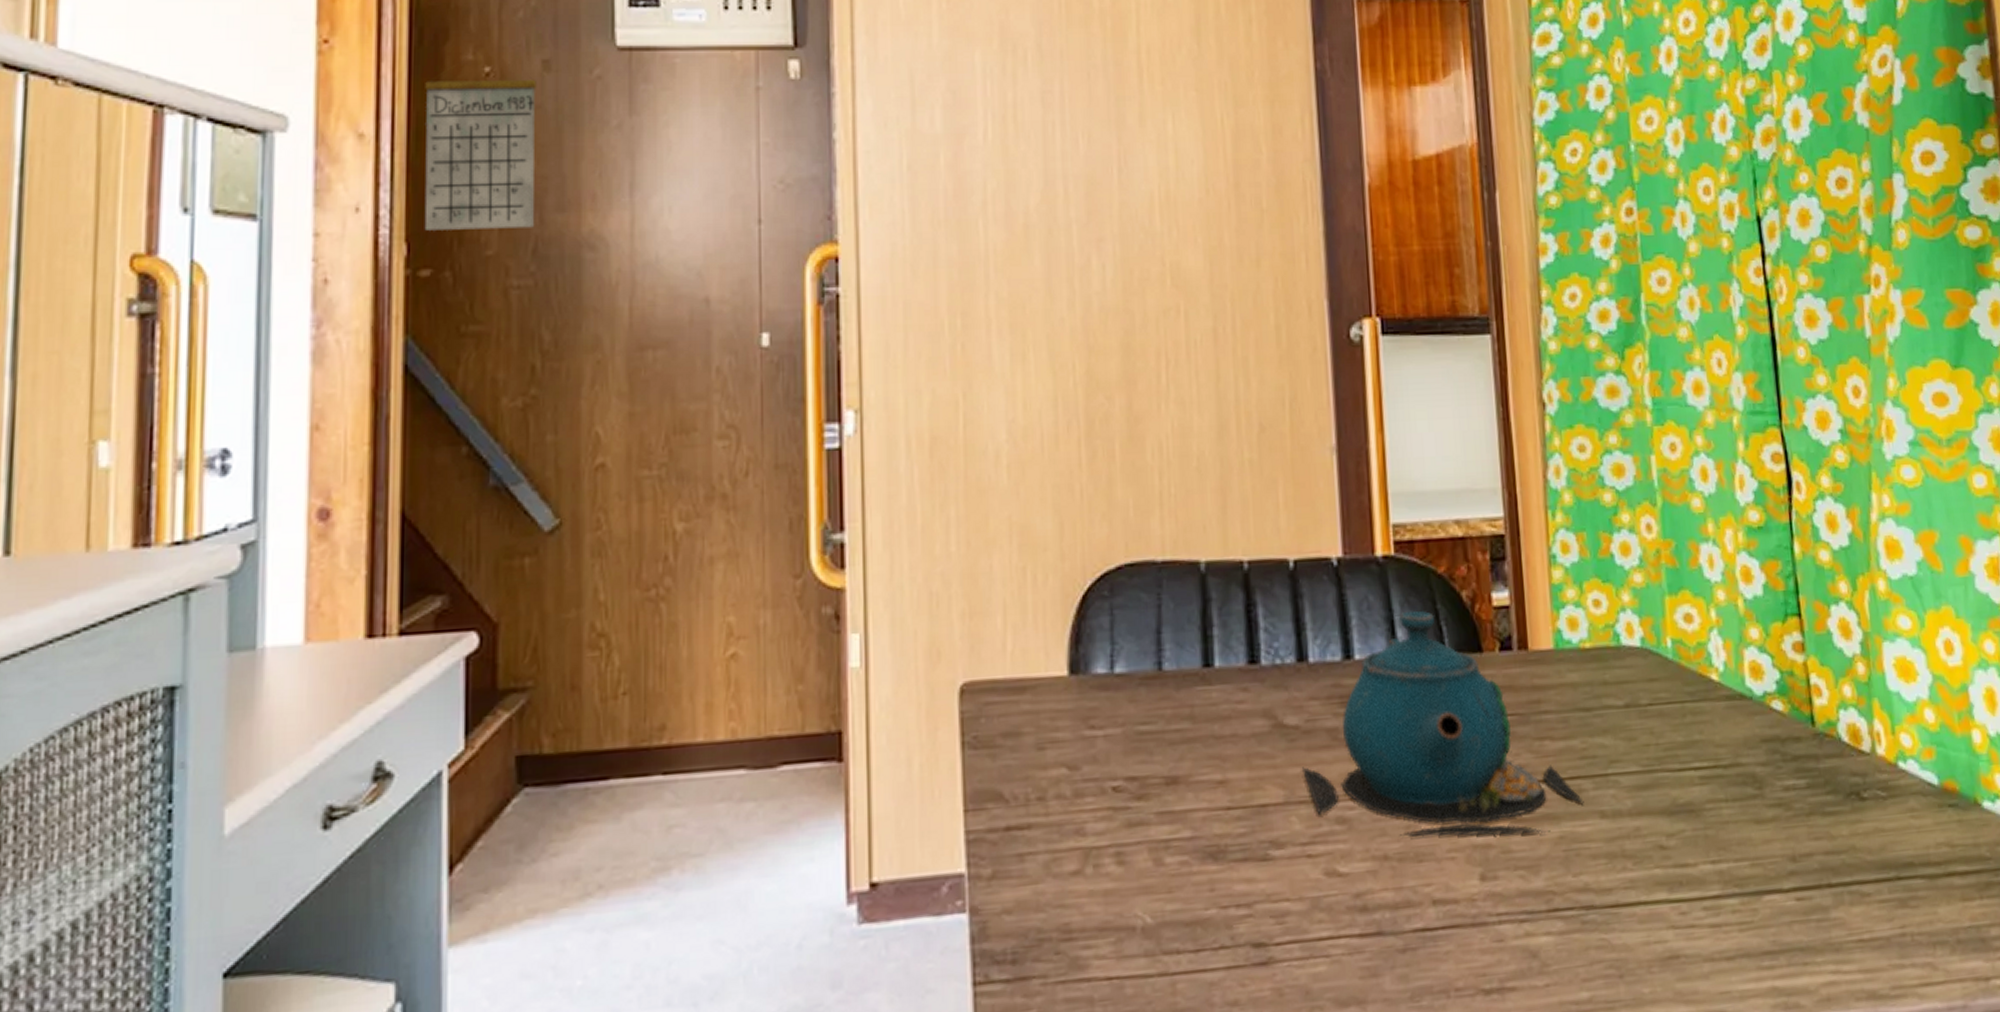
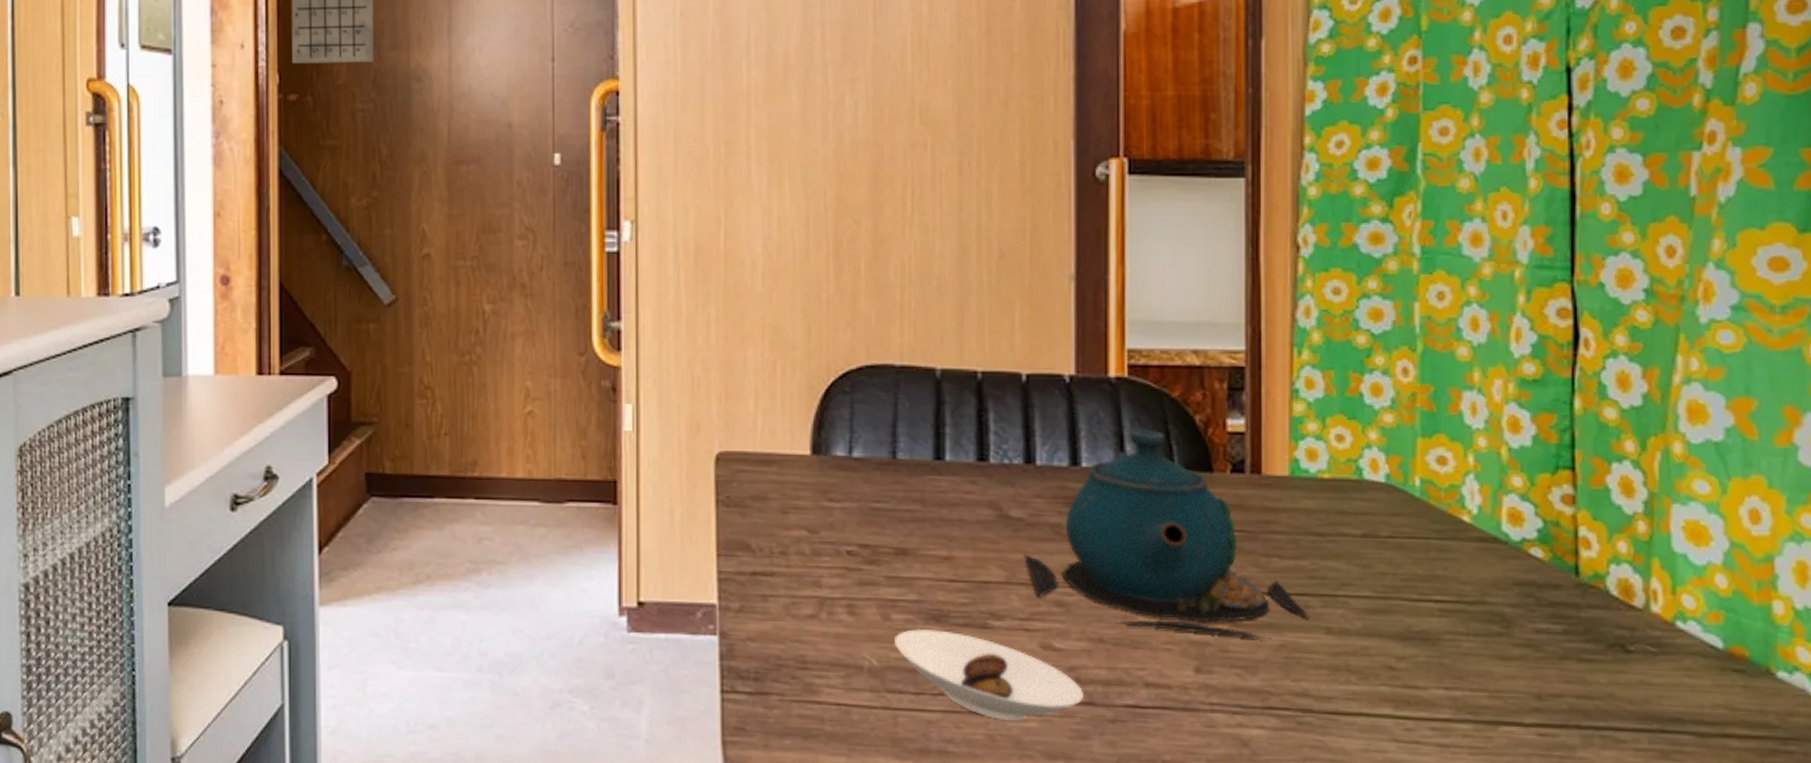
saucer: none [1168,869,1373,969] -> present [893,629,1085,722]

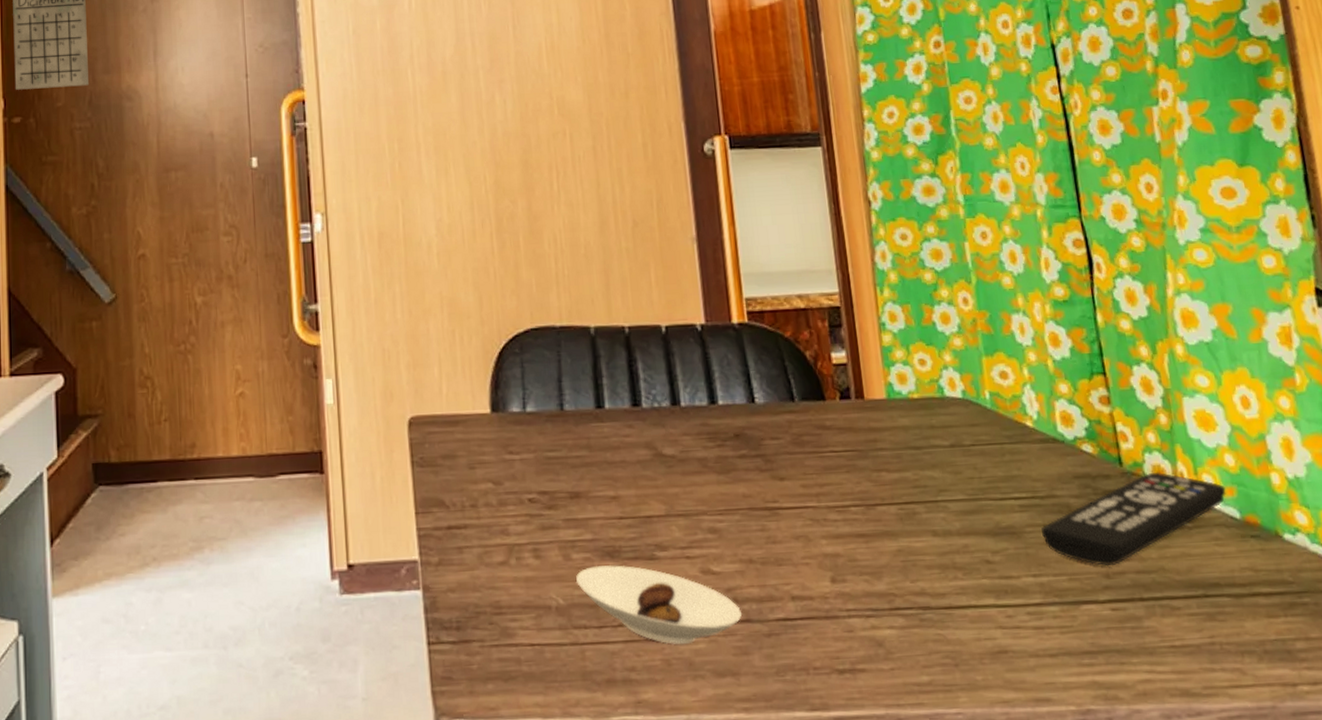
teapot: present [1023,428,1309,639] -> none [678,366,918,547]
remote control: none [1463,586,1710,687] -> present [1041,472,1226,567]

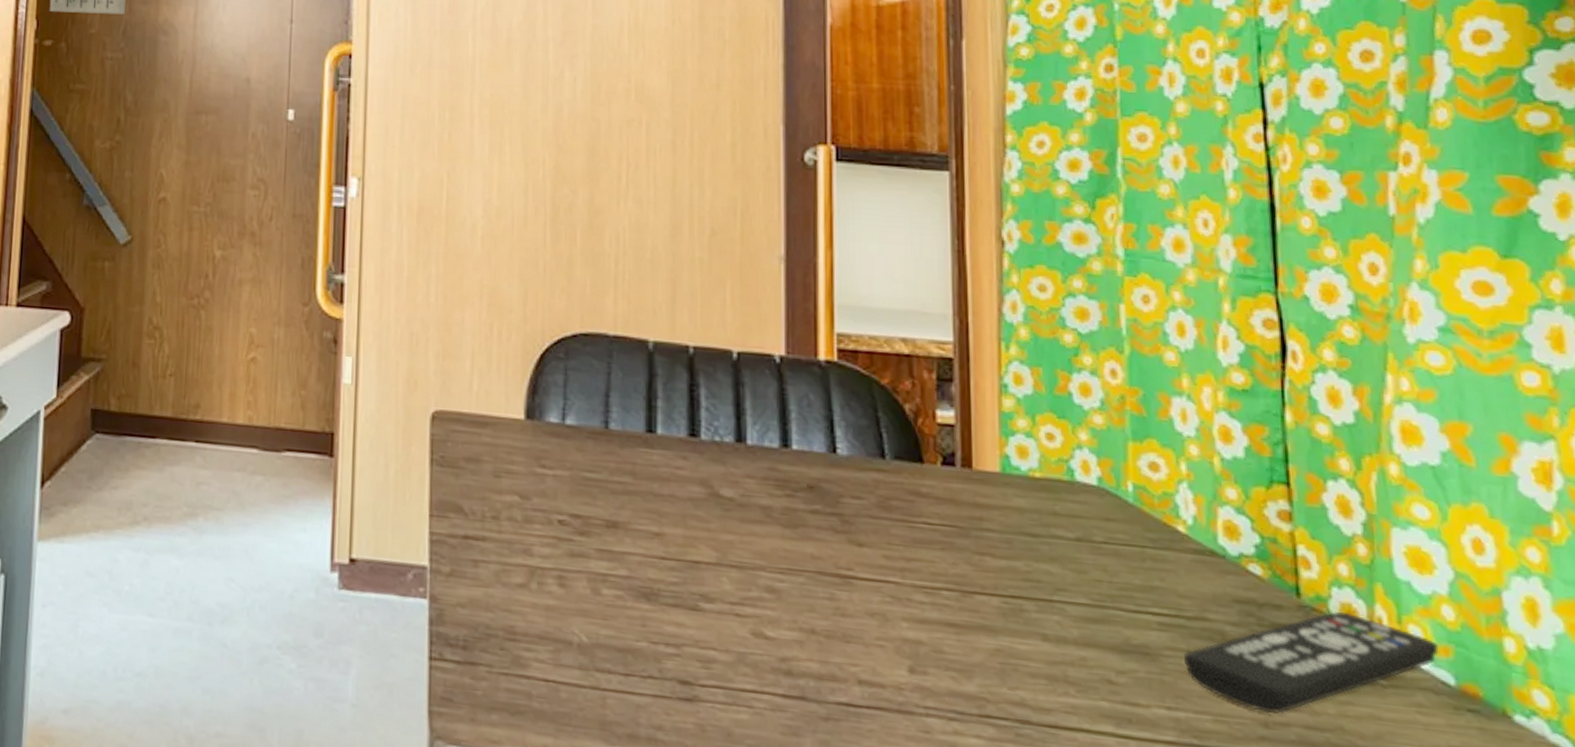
saucer: present [575,565,743,645] -> none [603,606,797,712]

